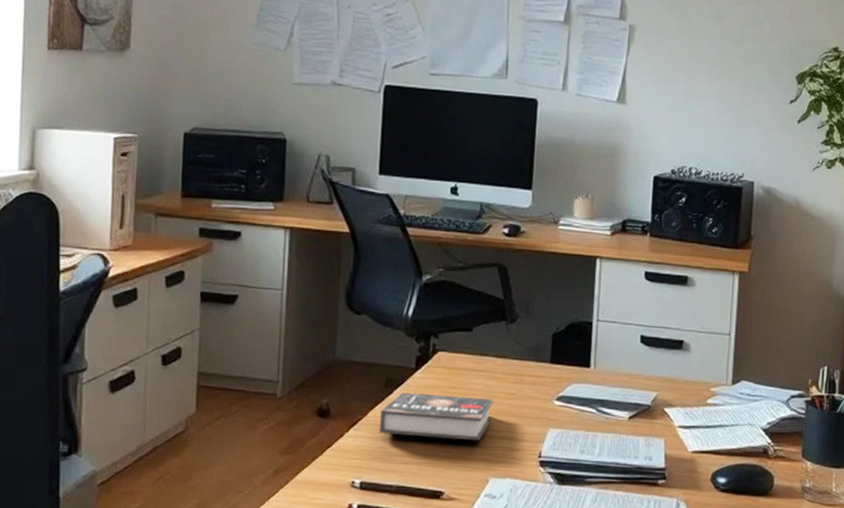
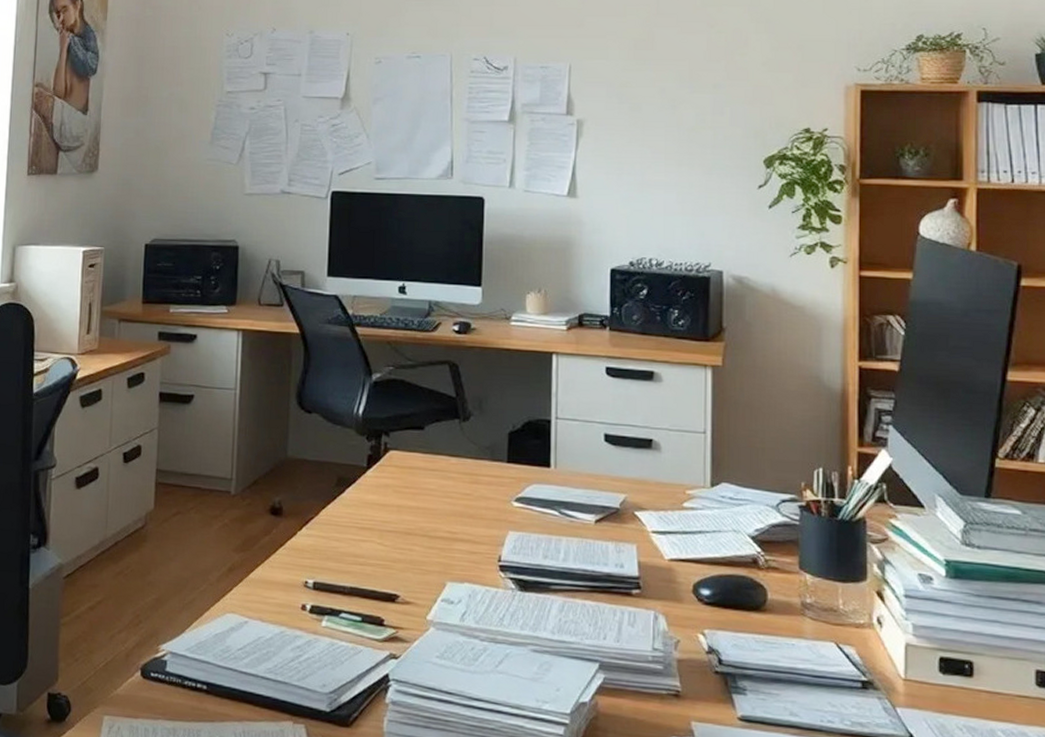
book: present [380,392,494,441] -> none [332,491,448,543]

